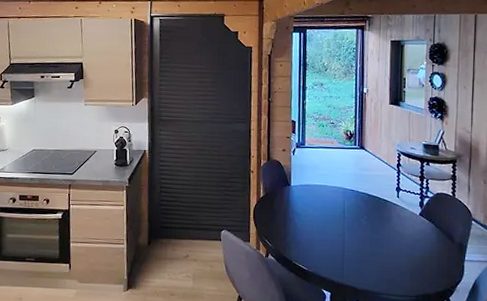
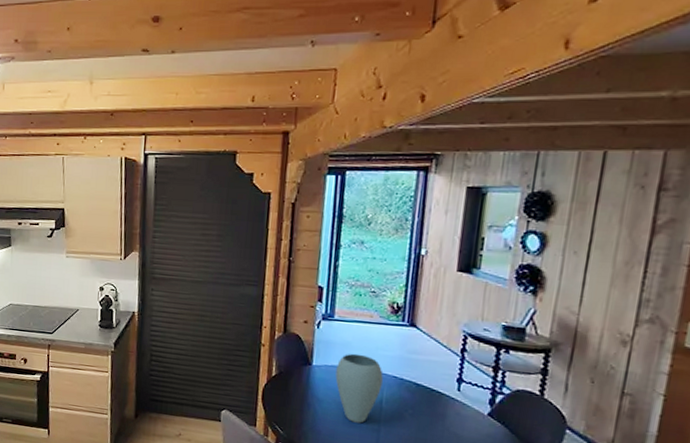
vase: none [309,173,344,231] -> present [335,353,383,424]

